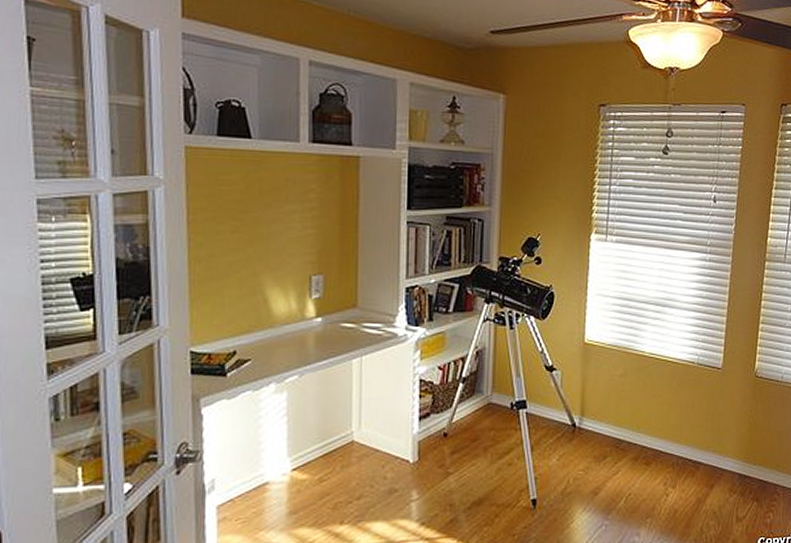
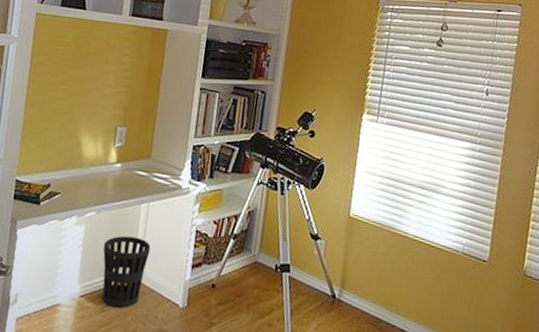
wastebasket: none [312,396,369,475] -> present [102,235,151,308]

